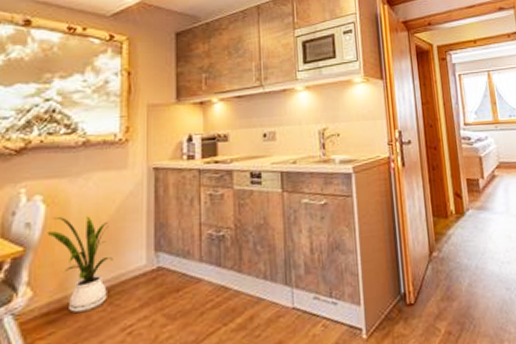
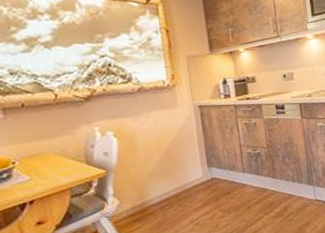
house plant: present [47,216,113,312] -> none [122,145,177,213]

